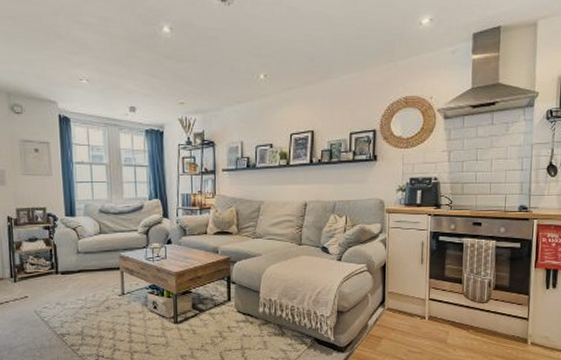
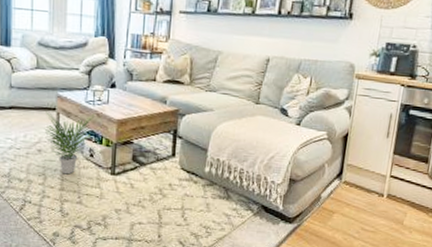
potted plant: none [111,270,154,327] -> present [45,112,94,175]

